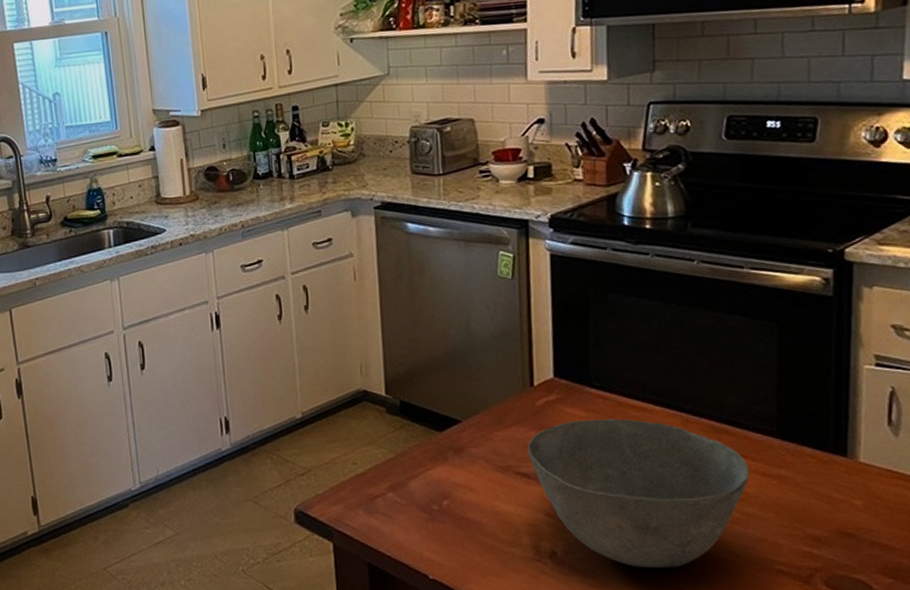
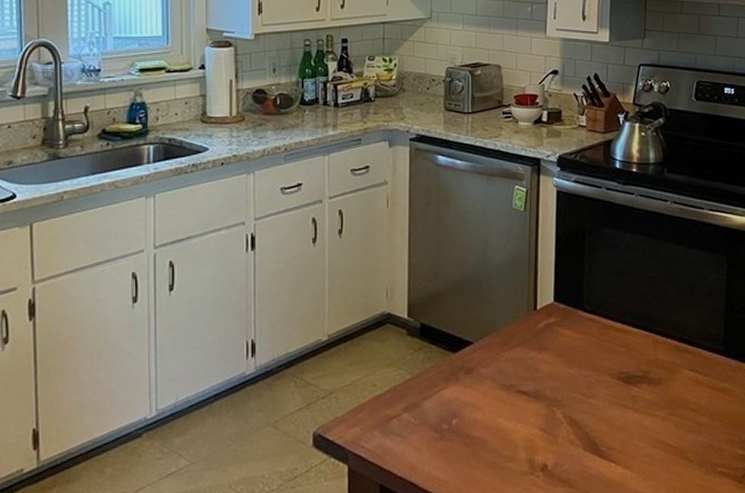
bowl: present [528,418,750,568] -> none [529,339,702,476]

